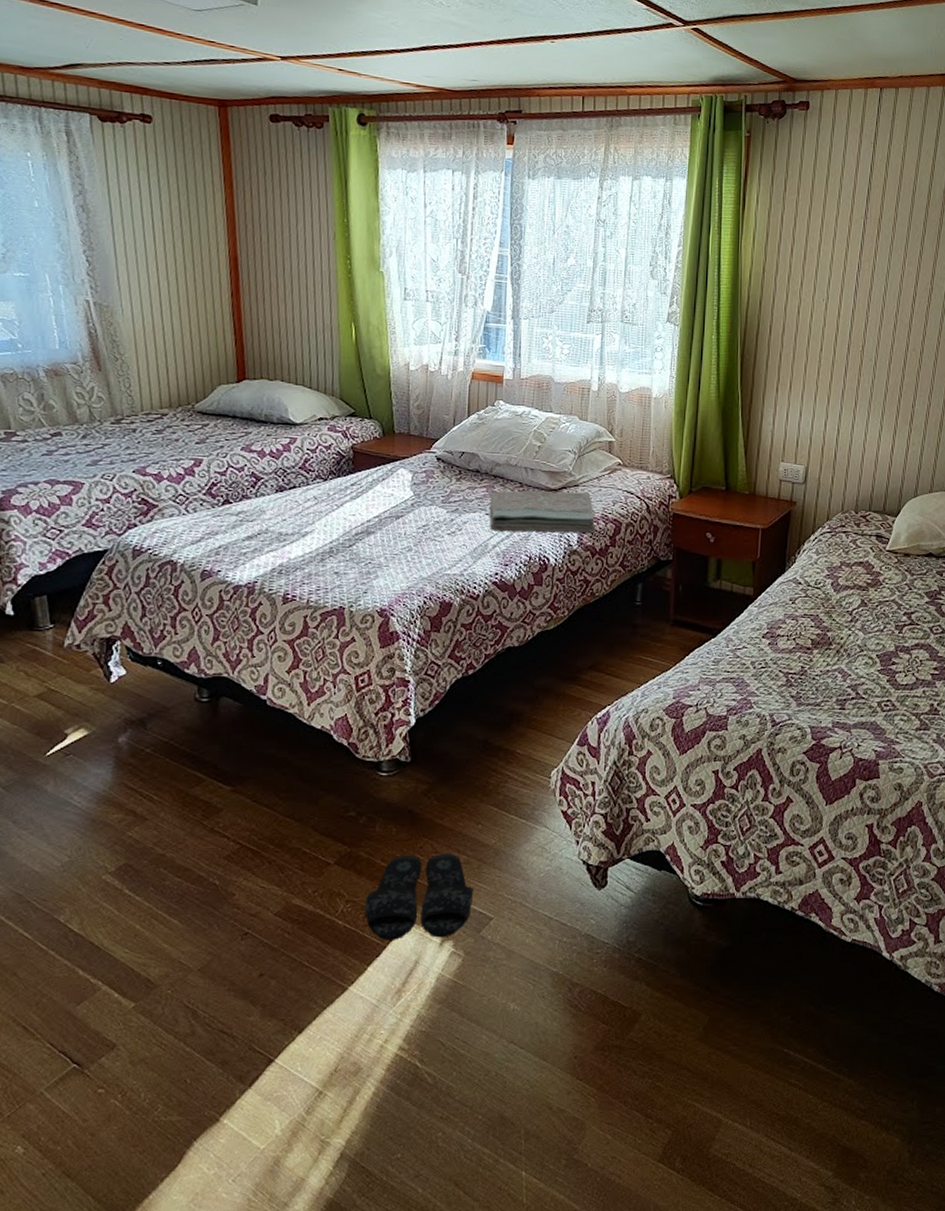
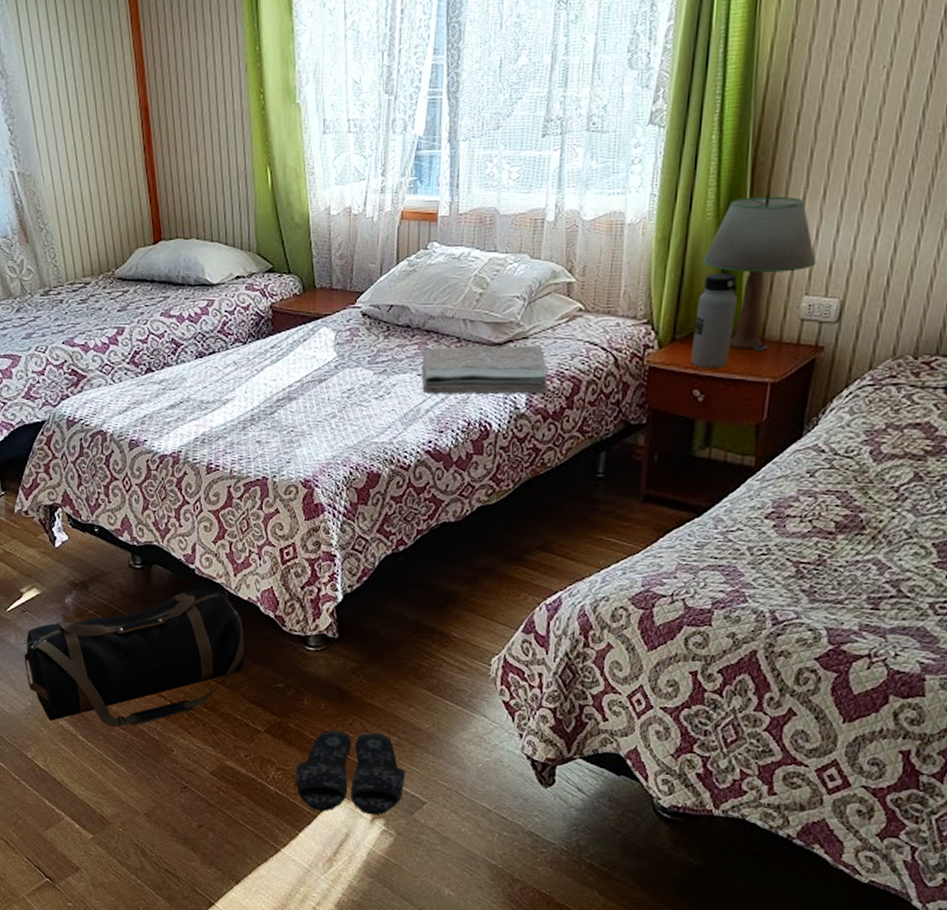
duffel bag: none [62,715,316,876] -> present [22,585,245,727]
water bottle: none [703,440,736,516] -> present [690,272,738,368]
table lamp: none [710,382,788,504] -> present [703,193,817,352]

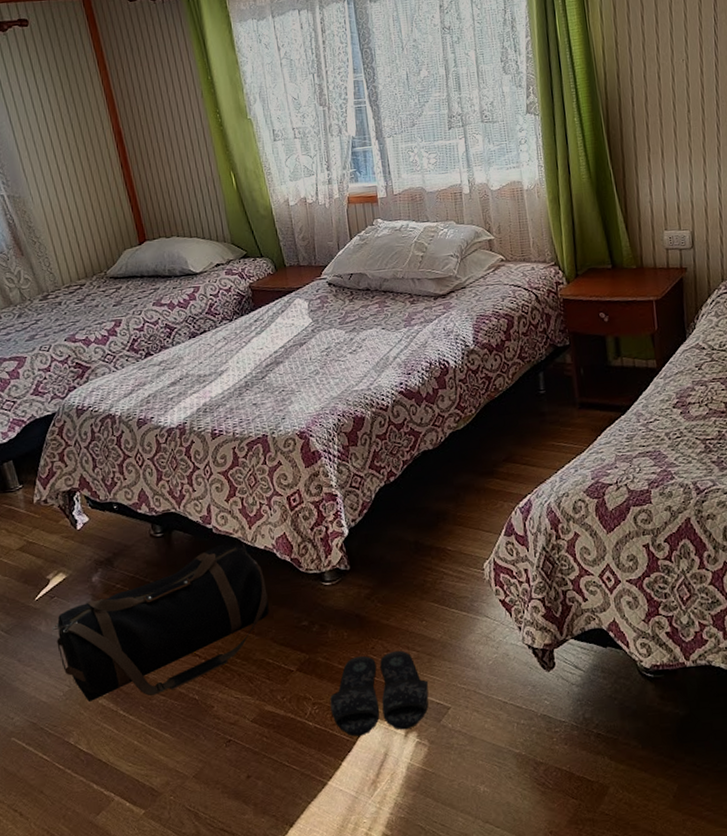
towel: present [422,345,549,395] -> none [383,292,489,344]
water bottle: present [690,272,738,368] -> none [589,219,621,295]
table lamp: present [703,193,817,352] -> none [586,157,668,278]

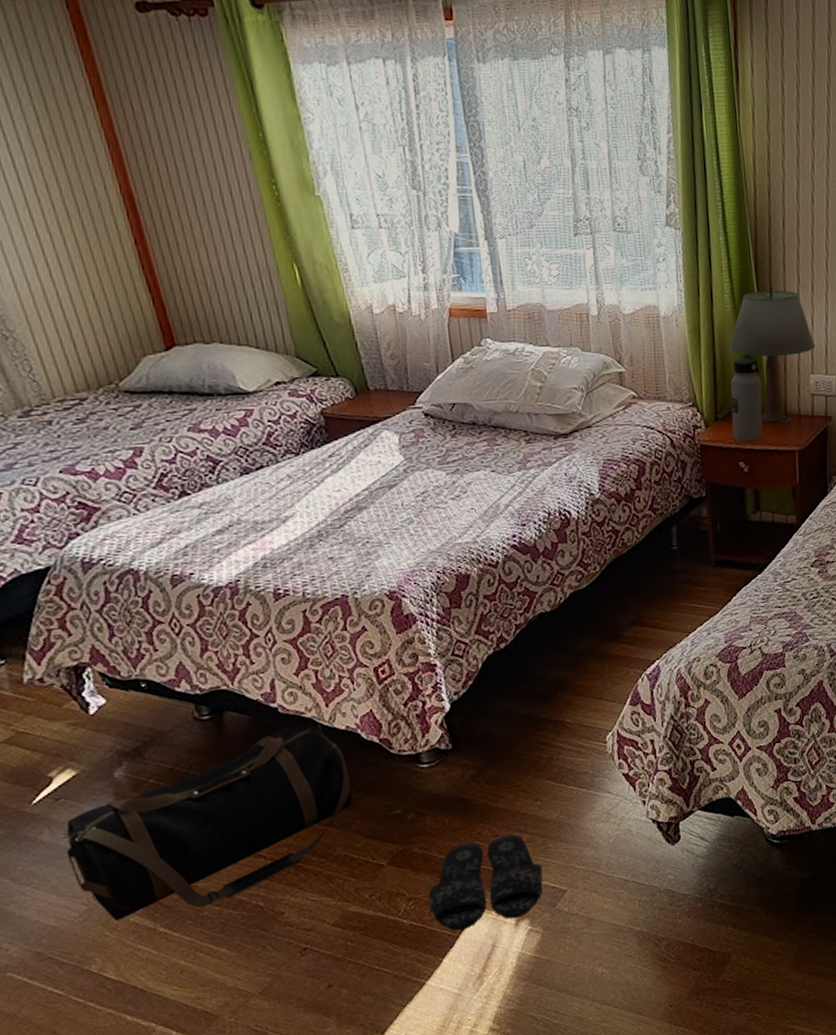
table lamp: none [586,157,668,278] -> present [729,287,816,425]
water bottle: none [589,219,621,295] -> present [731,357,763,442]

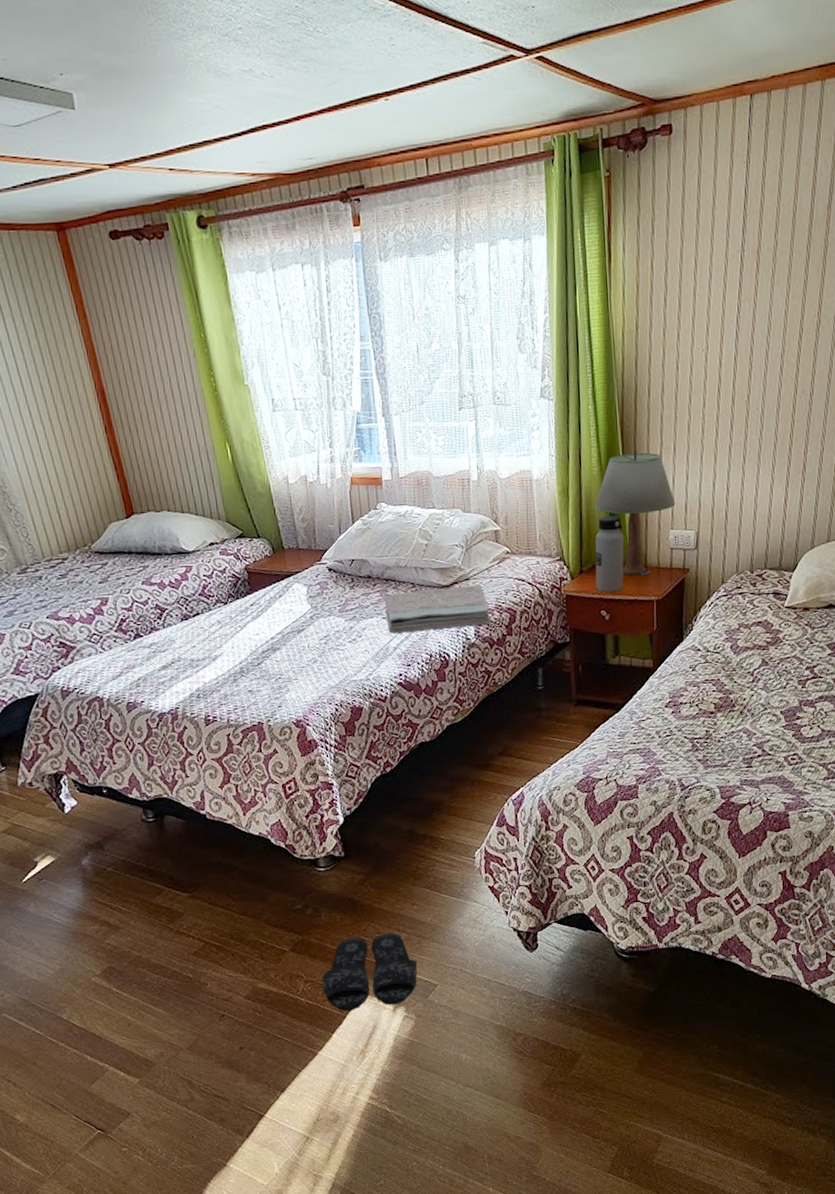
duffel bag: present [60,720,353,921] -> none [42,826,263,980]
towel: none [492,433,618,489] -> present [384,585,491,634]

